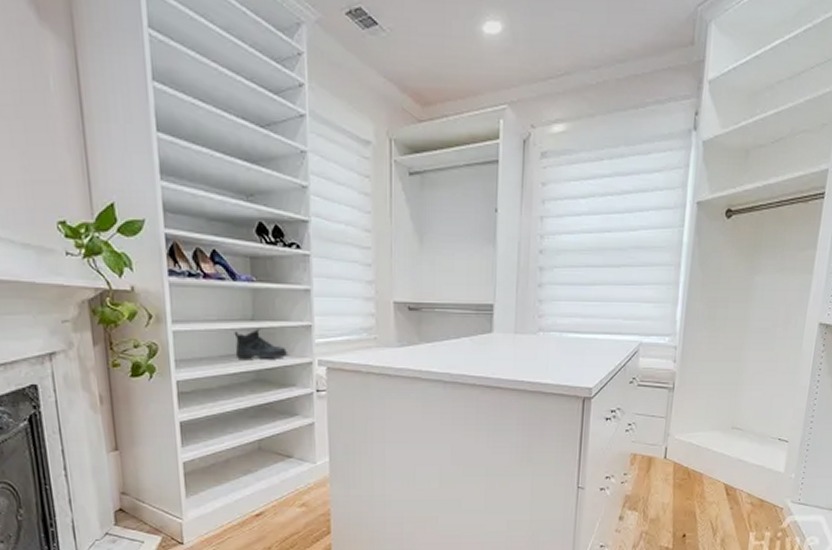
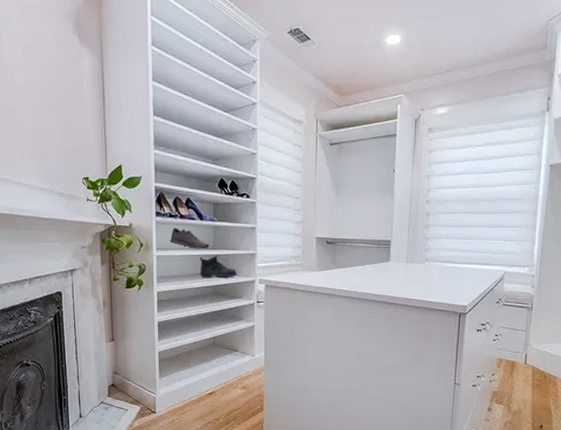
athletic shoe: none [191,291,248,321] -> present [170,227,210,249]

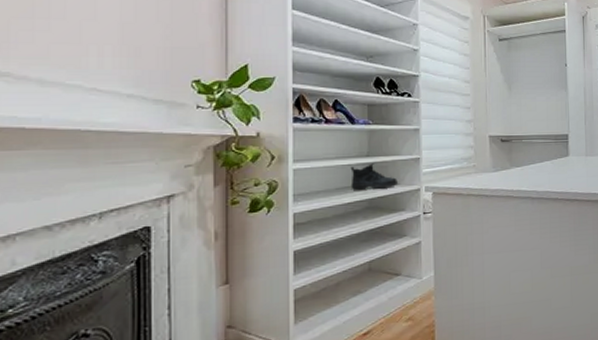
athletic shoe: present [170,227,210,249] -> none [312,134,364,158]

